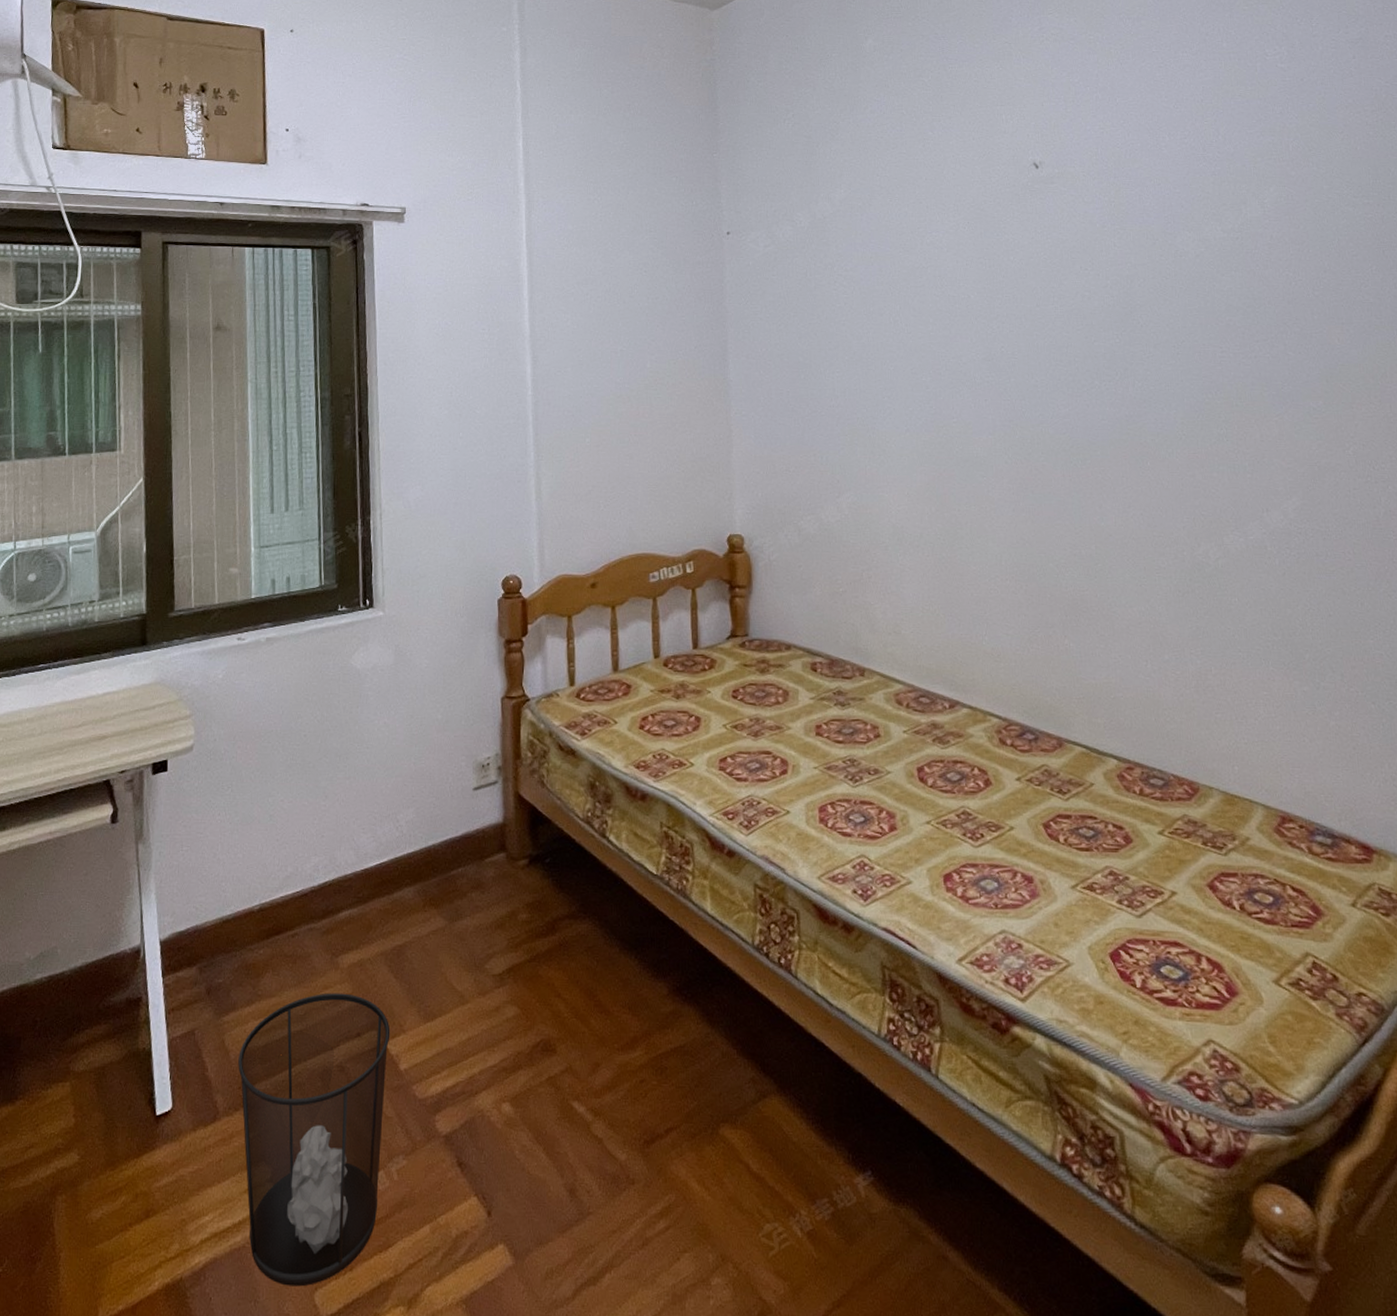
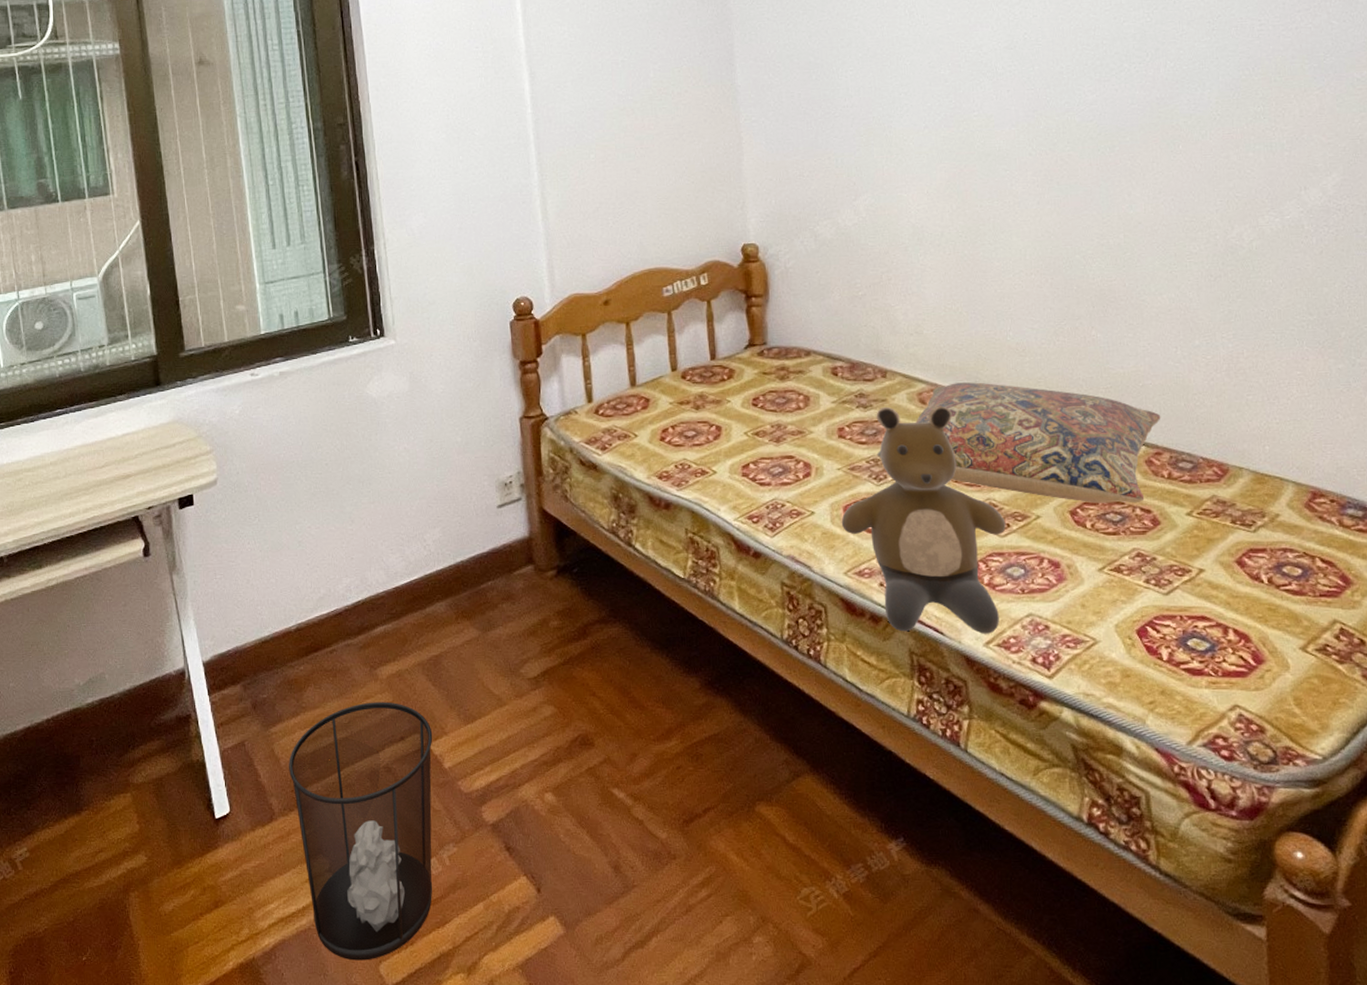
bear: none [816,705,980,950] -> present [841,406,1006,634]
pillow: none [853,685,1133,818] -> present [877,382,1161,503]

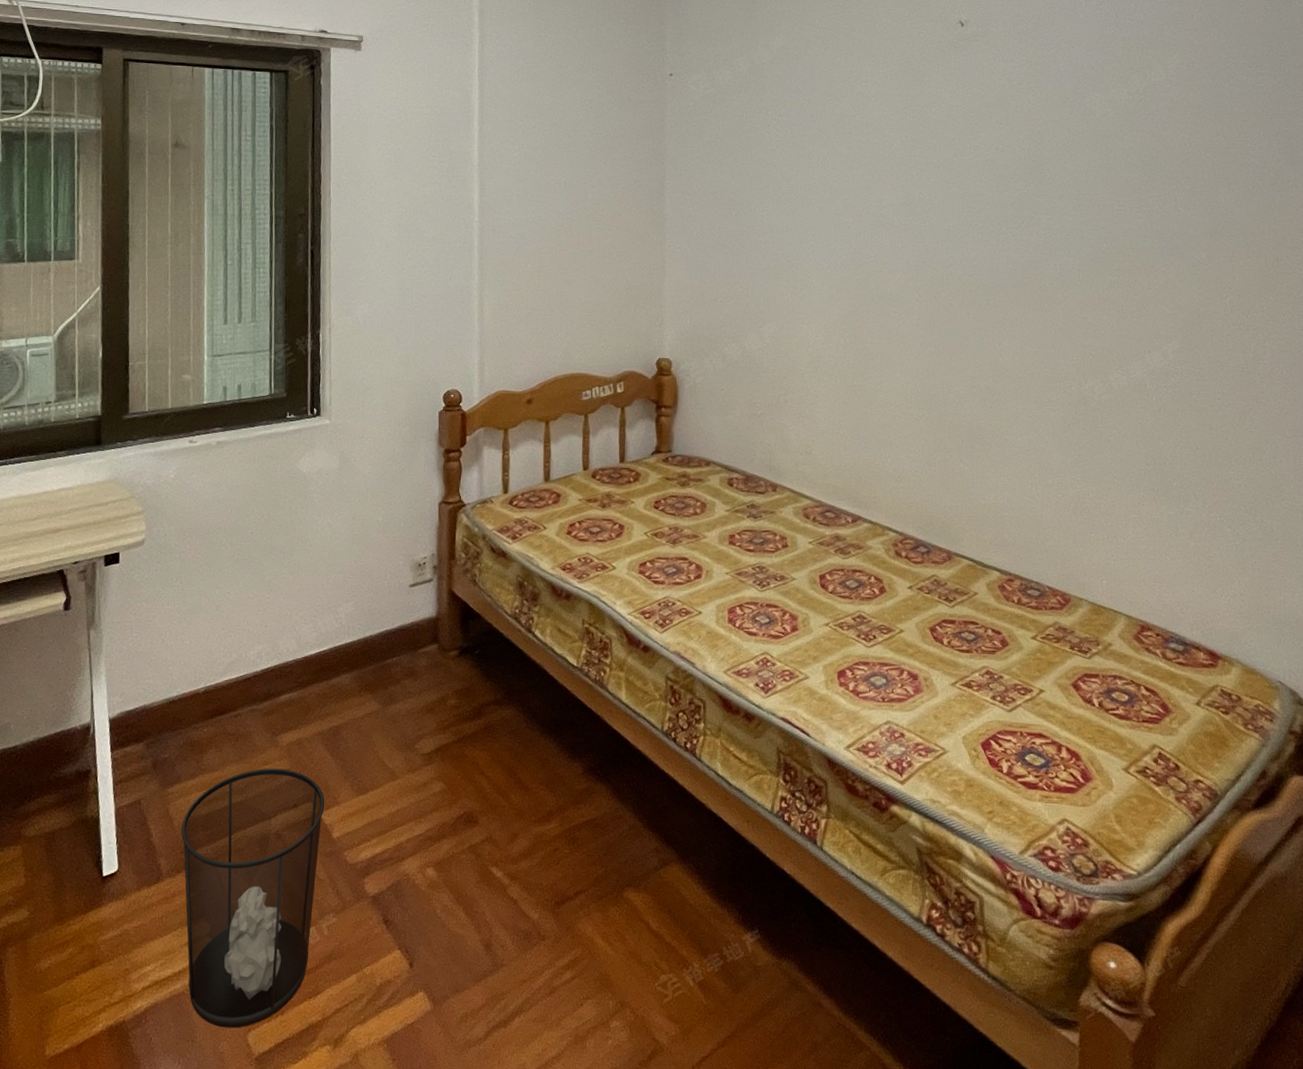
bear: present [841,406,1006,634] -> none [725,518,872,738]
pillow: present [877,382,1161,503] -> none [762,501,1015,624]

